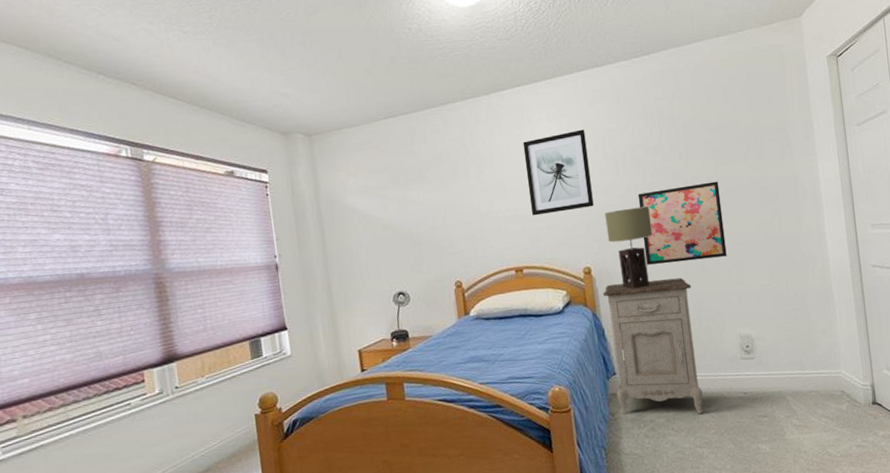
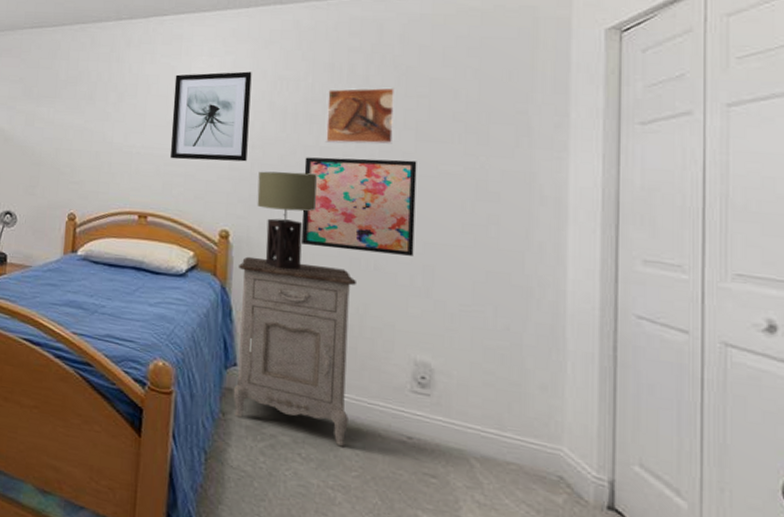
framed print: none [645,125,699,179] -> present [325,87,394,145]

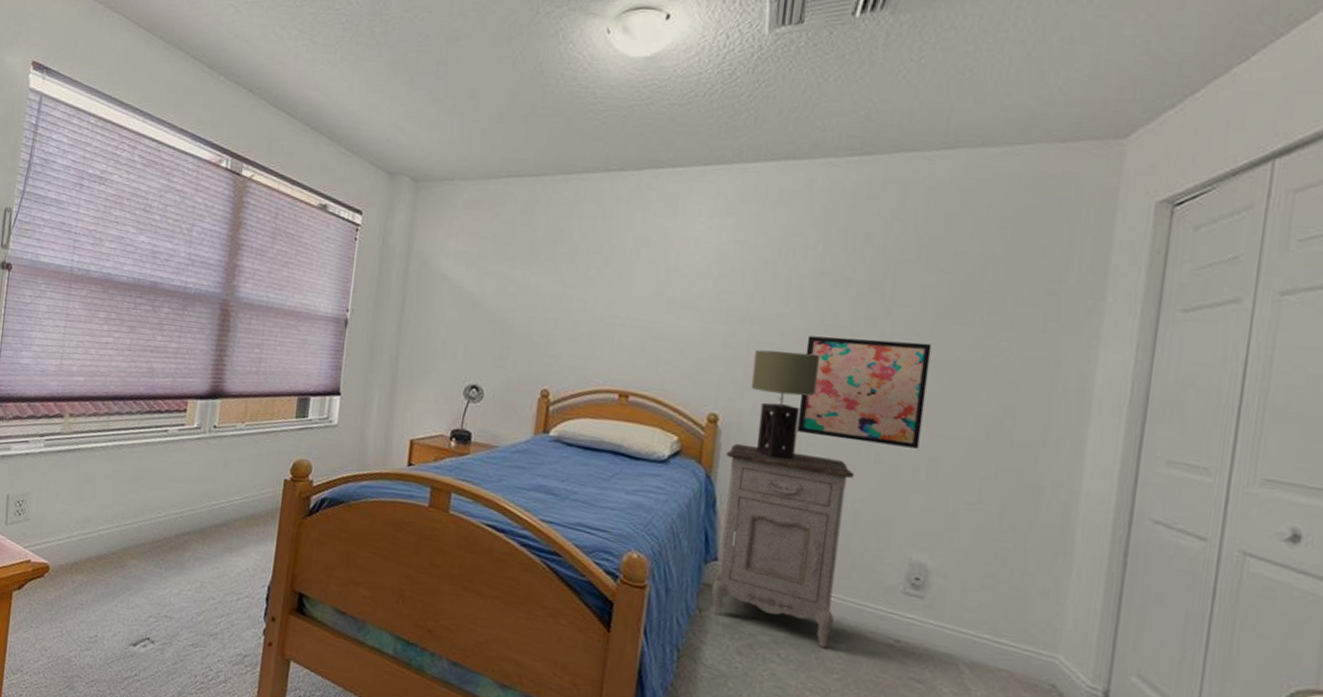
wall art: present [170,71,252,162] -> none [658,236,755,339]
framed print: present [325,87,394,145] -> none [832,259,914,324]

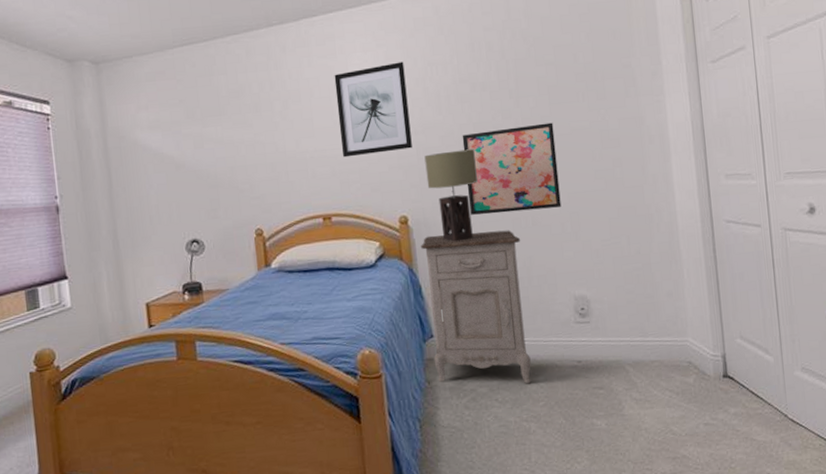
wall art: none [658,236,755,339] -> present [334,61,412,158]

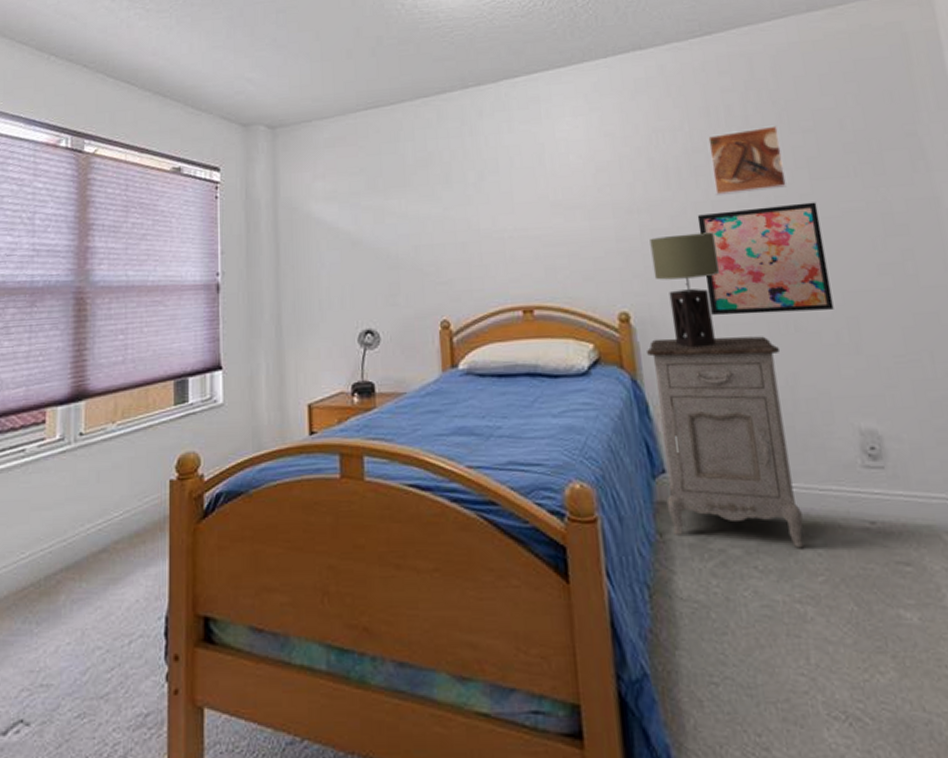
wall art: present [334,61,412,158] -> none [538,127,634,239]
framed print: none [471,59,531,118] -> present [707,125,787,195]

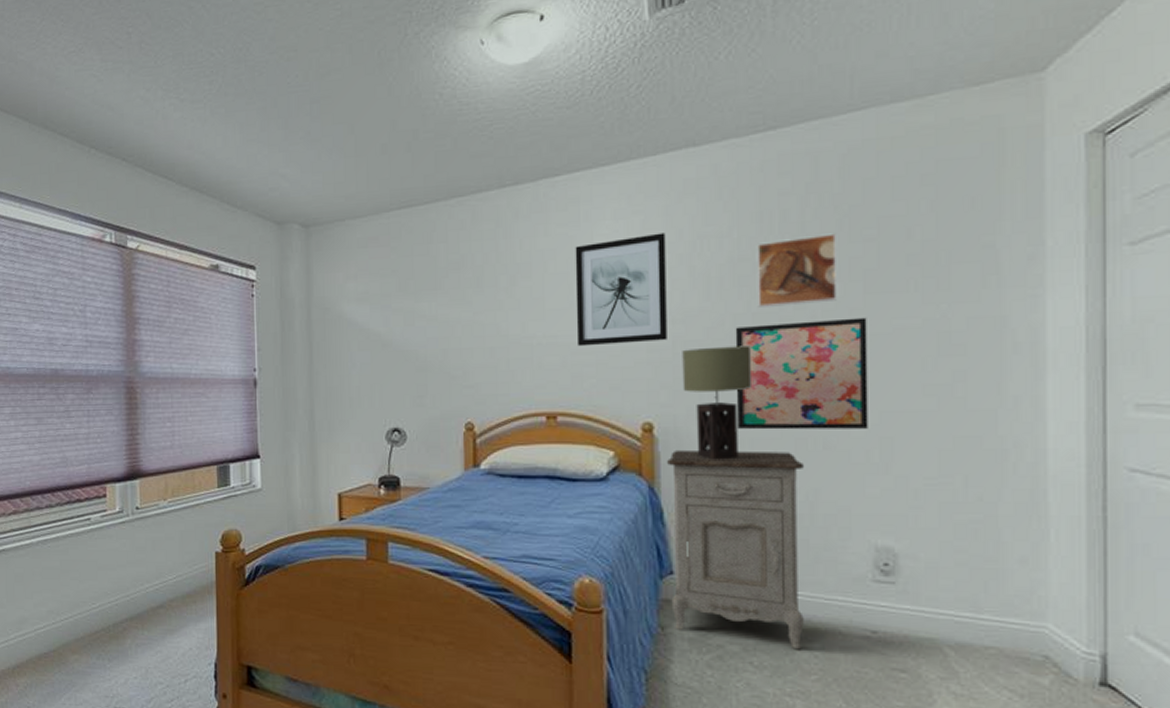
wall art: none [538,127,634,239] -> present [575,232,667,347]

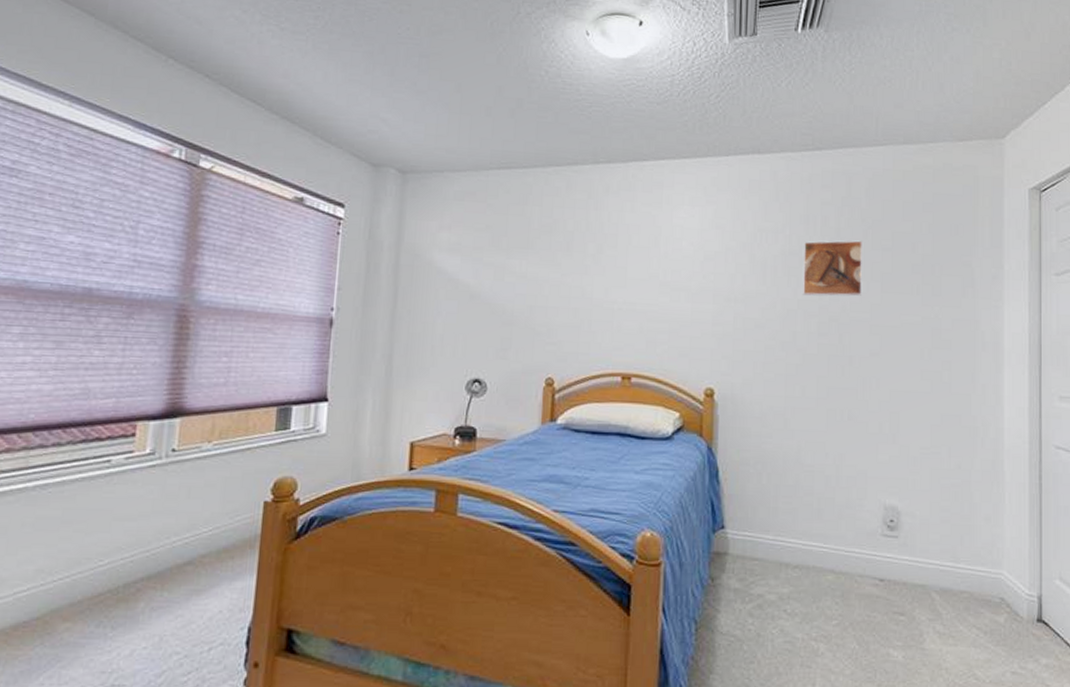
wall art: present [575,232,667,347] -> none [653,222,733,316]
nightstand: present [666,449,805,650] -> none [721,414,834,598]
table lamp: present [682,345,753,460] -> none [740,325,796,425]
wall art: present [735,317,868,430] -> none [782,310,883,404]

